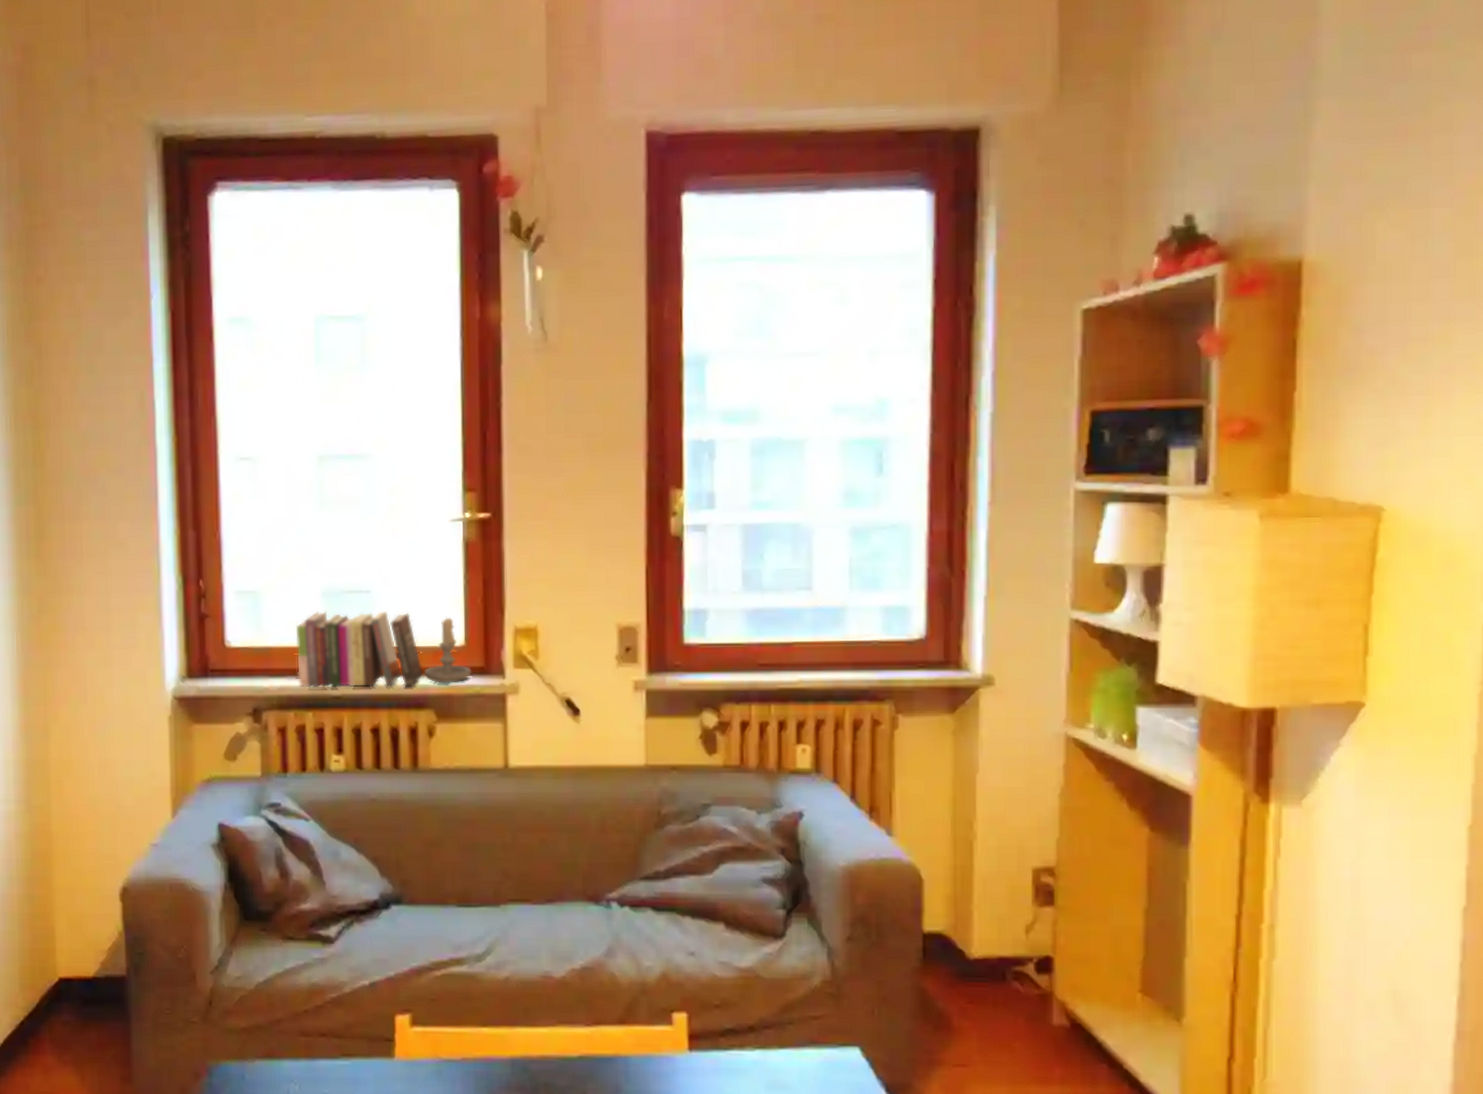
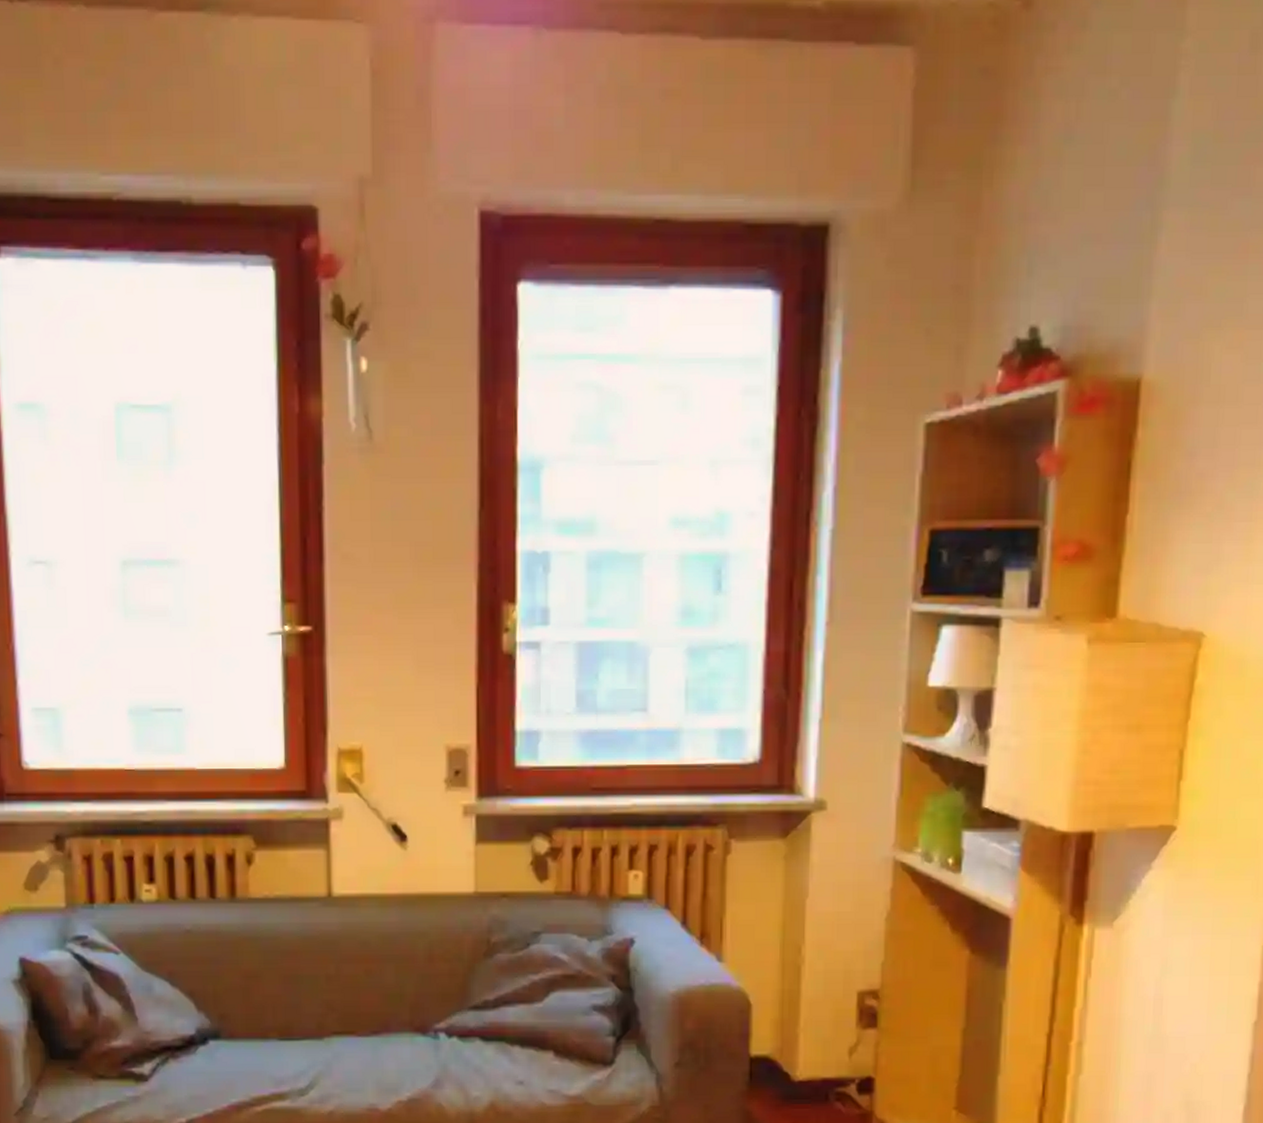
books: present [295,610,424,687] -> none [100,730,241,812]
candle: present [424,616,471,683] -> none [241,737,292,808]

